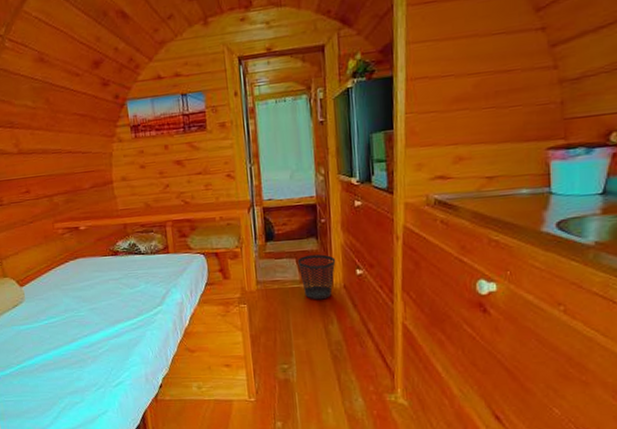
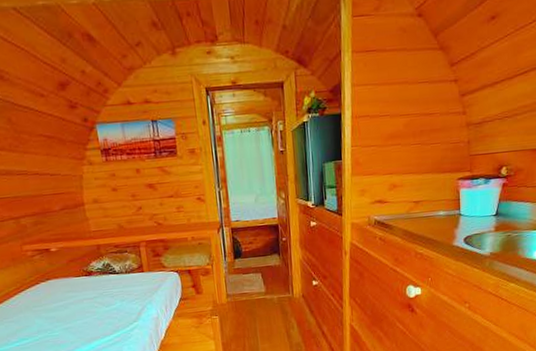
wastebasket: present [297,254,336,300] -> none [262,269,296,309]

